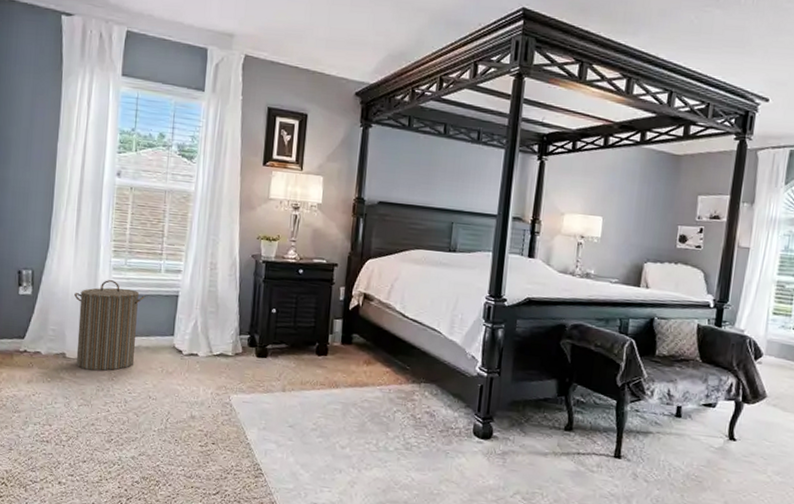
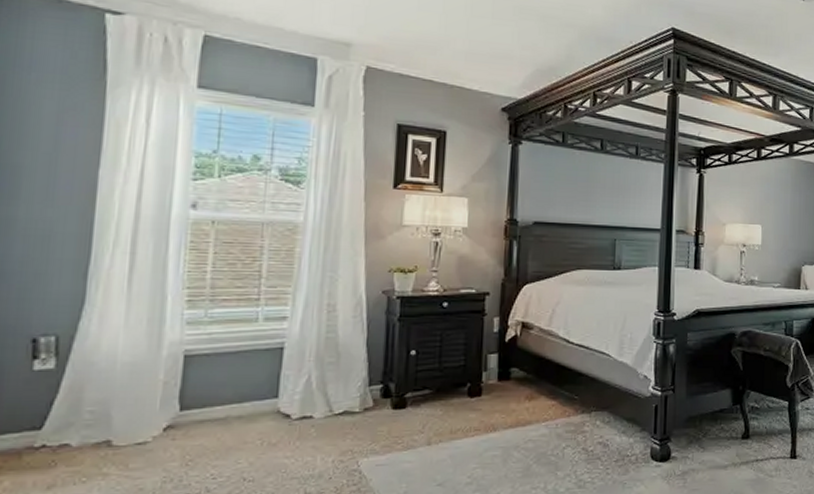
laundry hamper: present [74,280,146,371] -> none [126,338,236,458]

